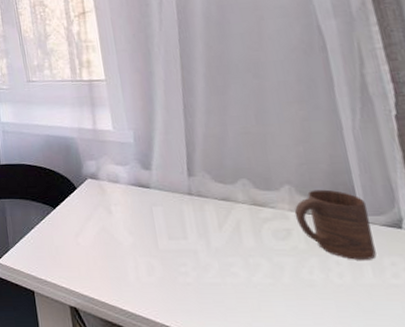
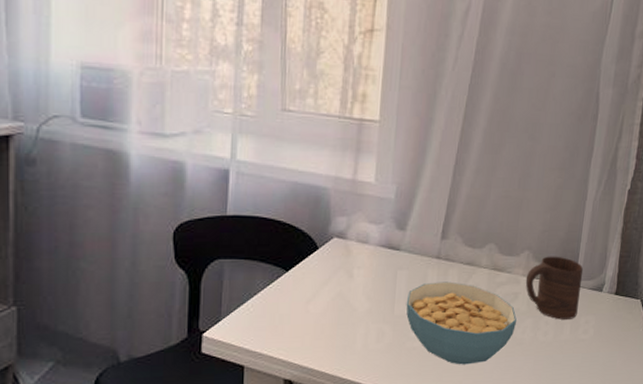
cereal bowl: none [168,217,299,305] -> present [406,281,517,365]

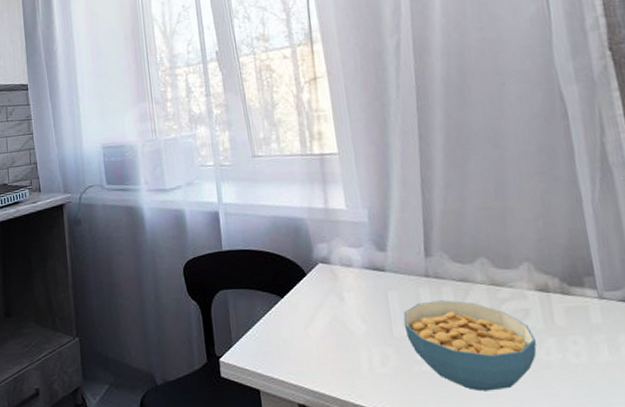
cup: present [525,256,584,320] -> none [533,265,613,338]

